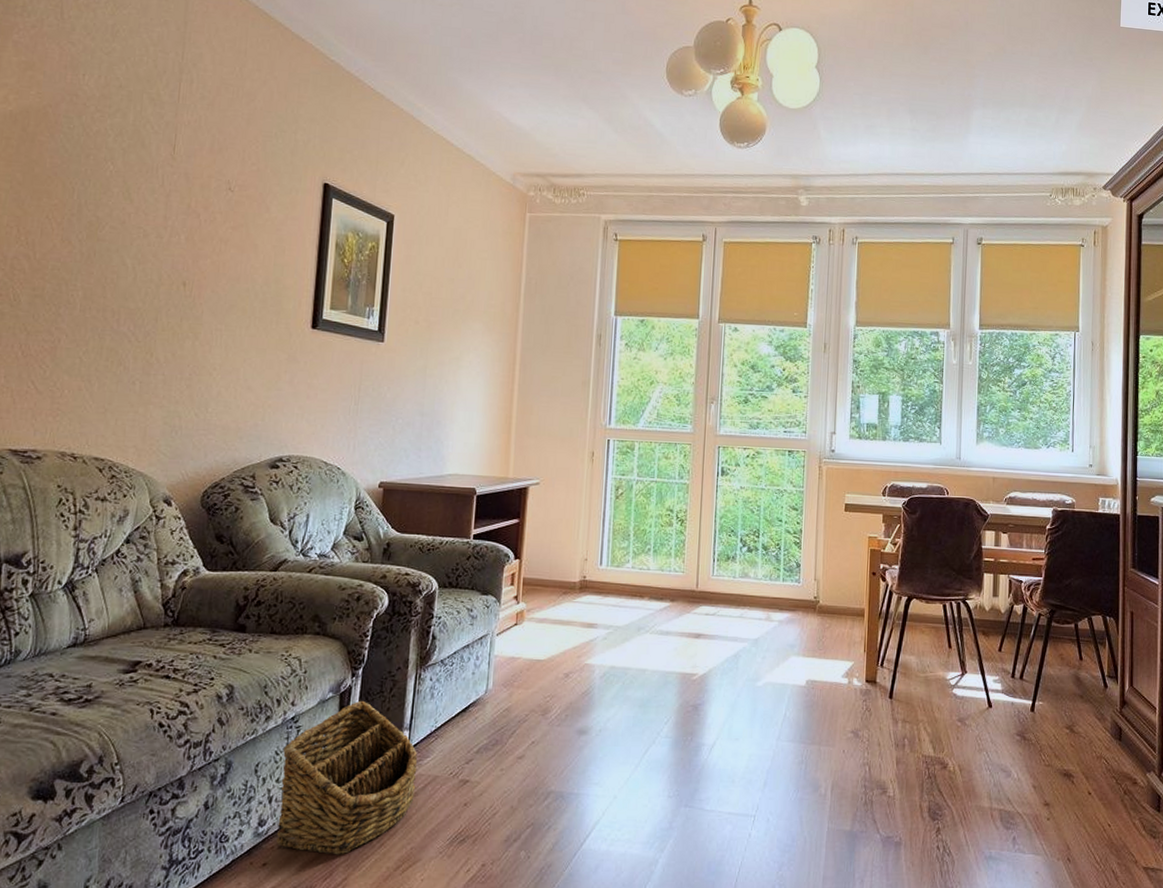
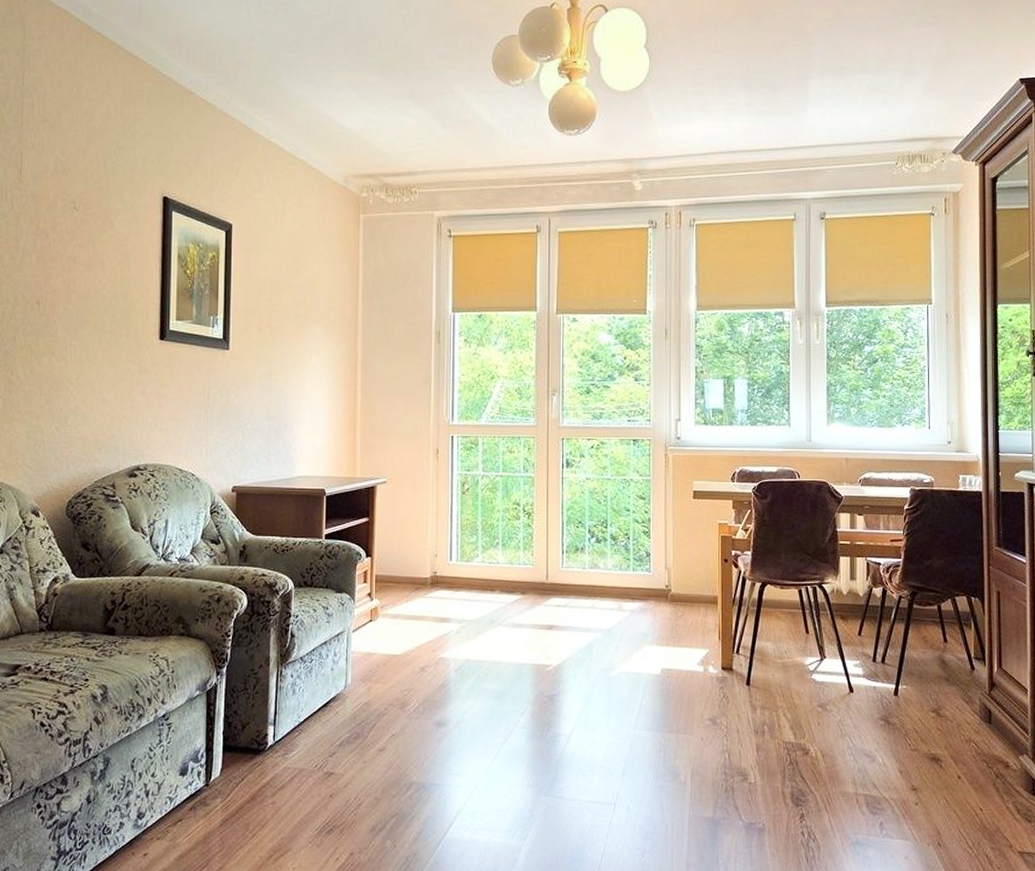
basket: present [276,700,418,855] -> none [155,697,284,846]

